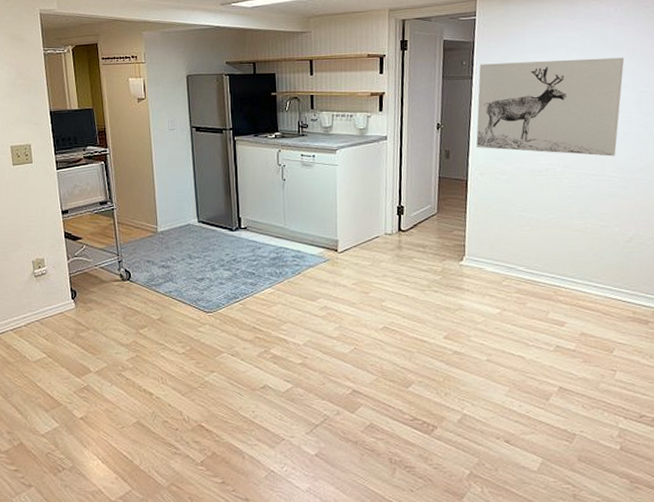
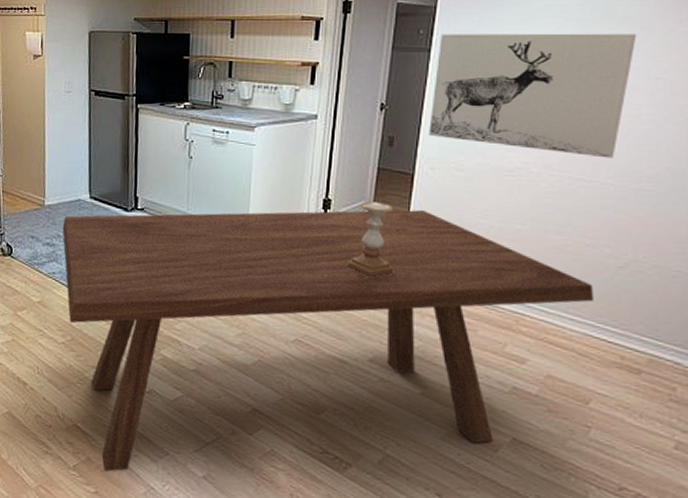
dining table: none [175,209,611,462] -> present [62,210,595,472]
candle holder: none [420,205,457,269] -> present [347,201,393,278]

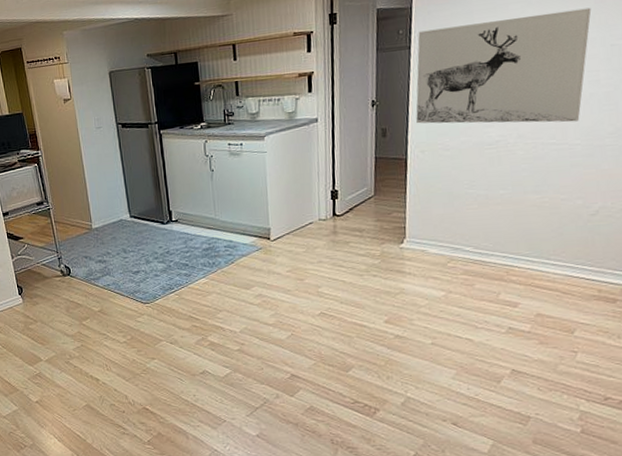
dining table: present [62,210,595,472] -> none [110,189,572,442]
candle holder: present [347,201,393,278] -> none [357,187,397,253]

